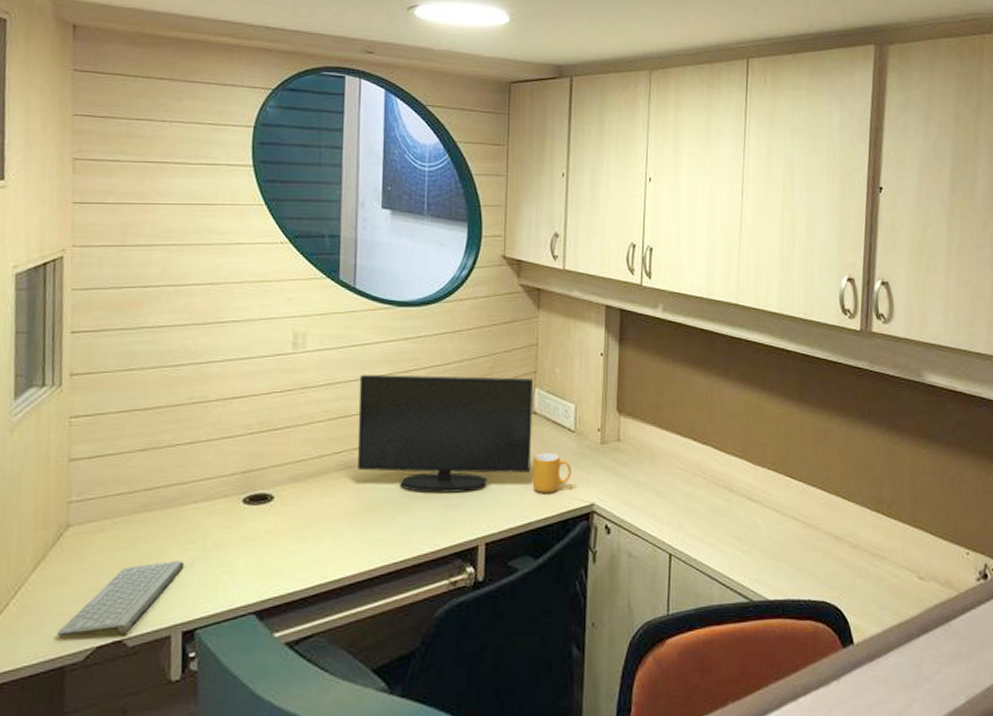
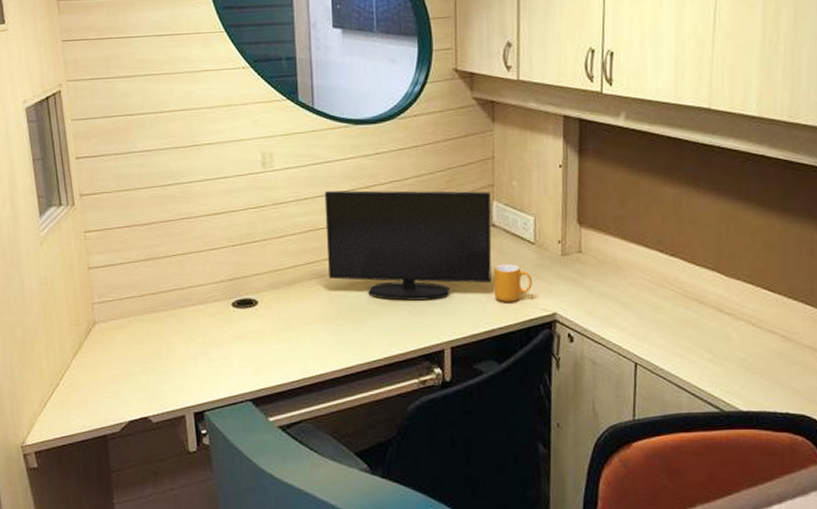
keyboard: present [56,561,184,635] -> none [97,354,190,412]

